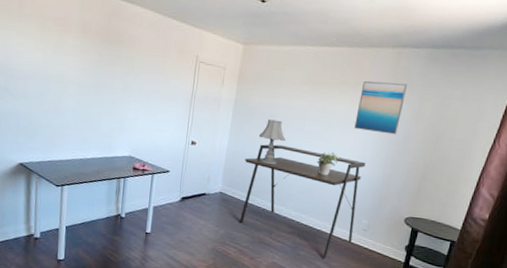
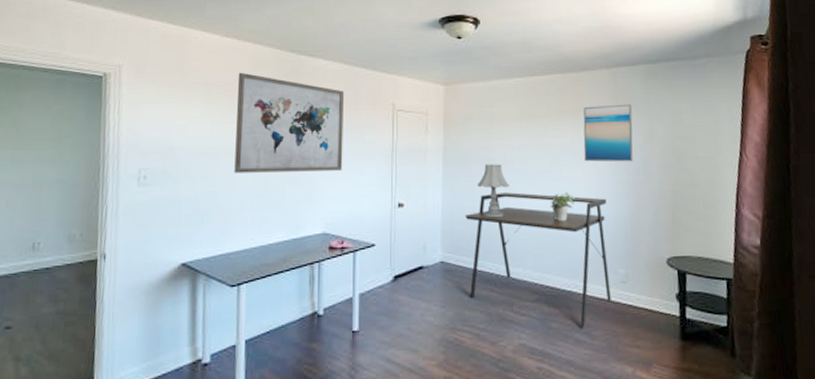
wall art: none [61,10,156,108] -> present [234,72,344,173]

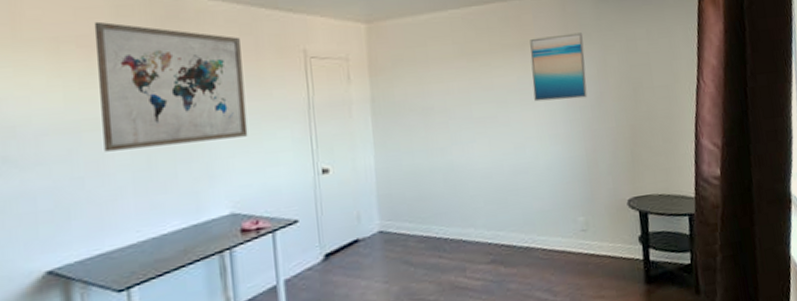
desk: present [465,192,611,328] -> none [403,140,572,285]
table lamp: present [477,164,509,217] -> none [414,112,452,175]
potted plant: present [550,192,575,220] -> none [499,138,527,171]

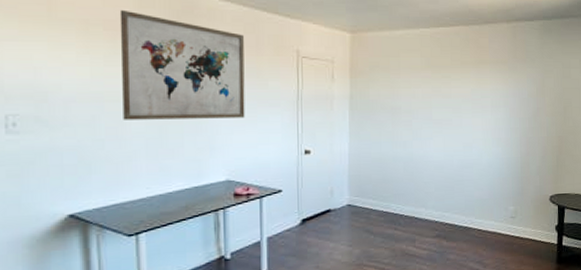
wall art: present [530,32,588,102] -> none [483,57,528,111]

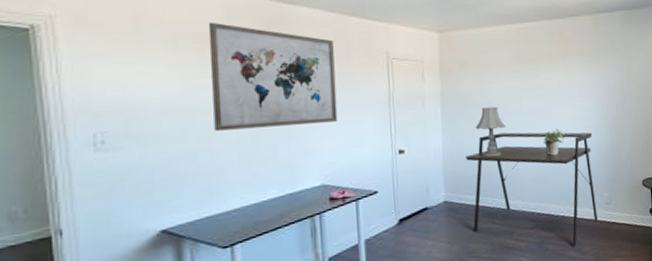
desk: none [371,139,502,258] -> present [465,132,598,246]
table lamp: none [383,112,414,162] -> present [475,106,506,157]
potted plant: none [451,139,474,165] -> present [543,129,565,155]

